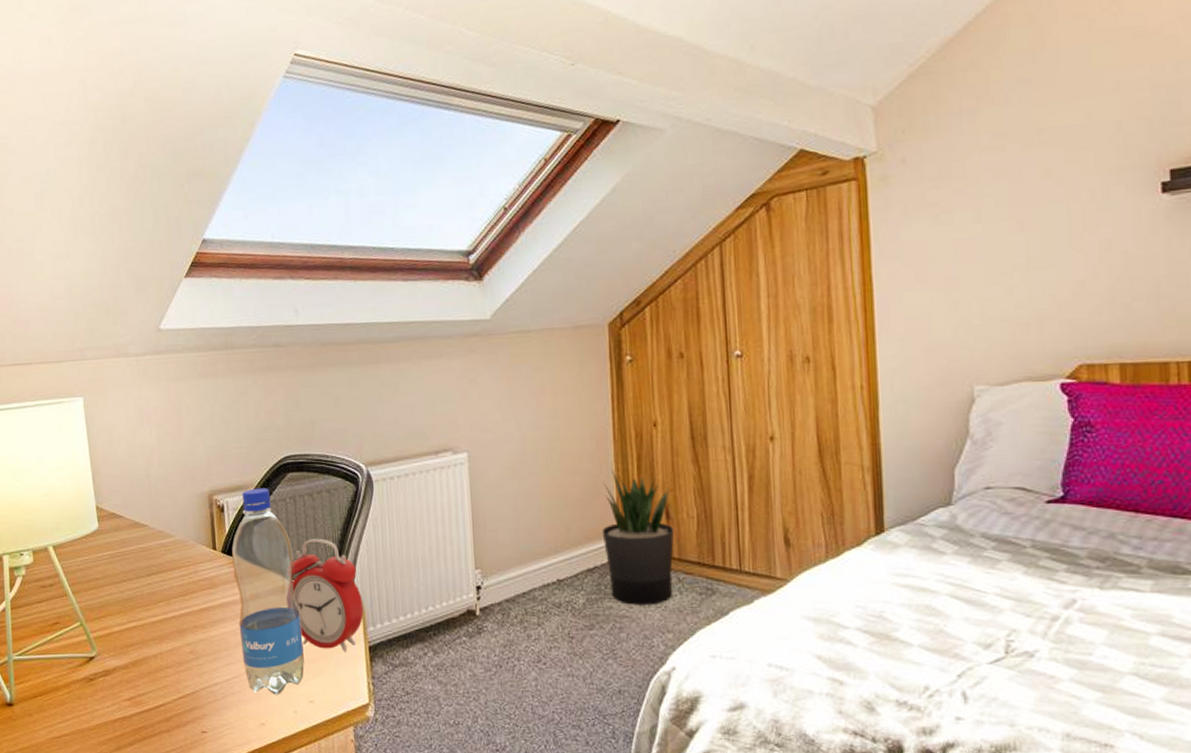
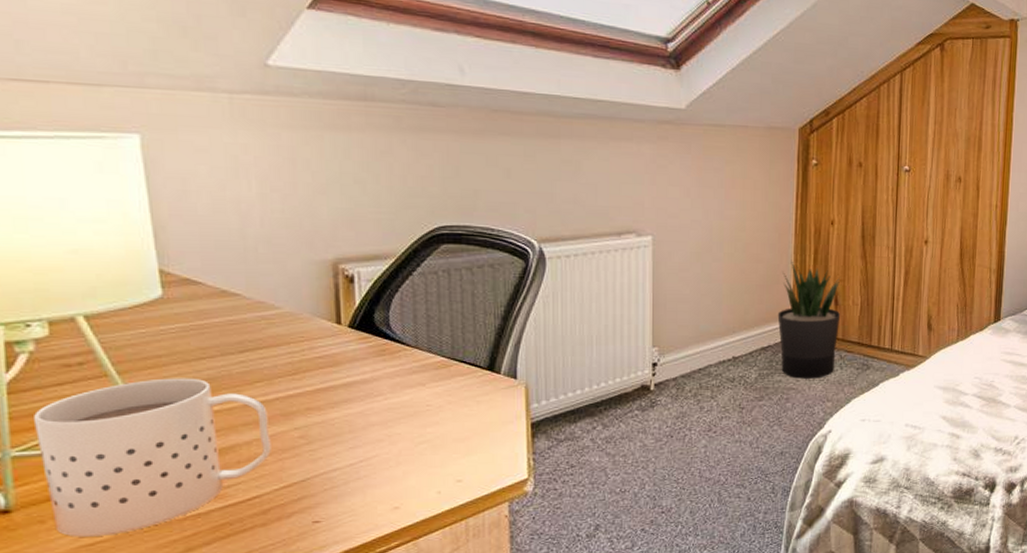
mug: none [24,597,172,730] -> present [32,378,273,537]
bottle: present [232,488,304,694] -> none [363,258,452,476]
alarm clock: present [292,538,364,652] -> none [441,314,527,429]

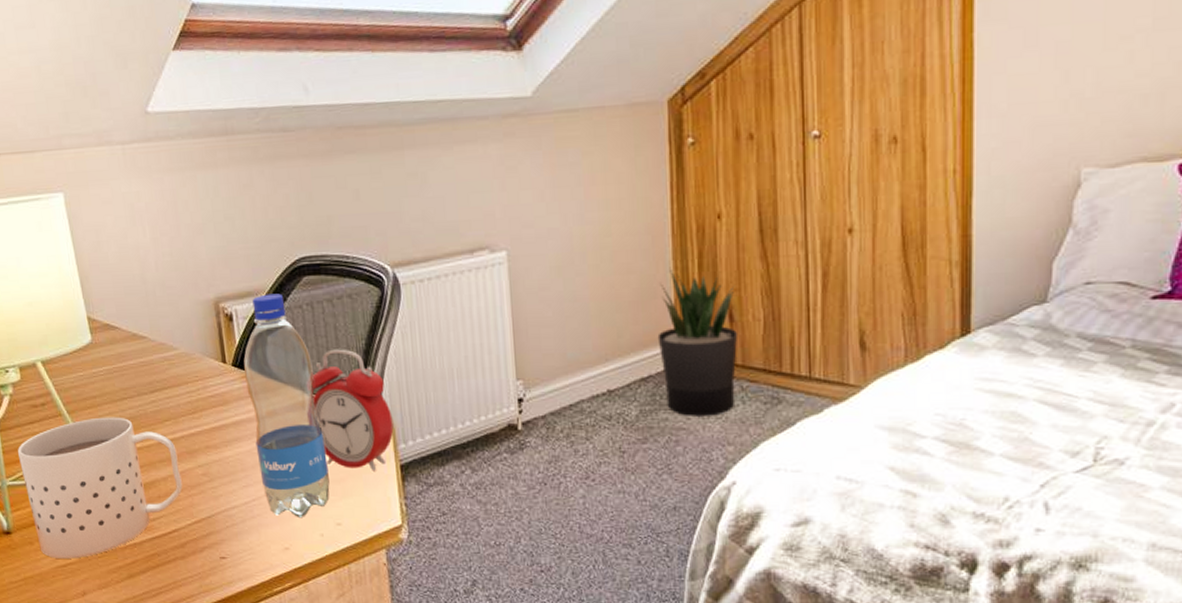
bottle: none [363,258,452,476] -> present [243,293,330,517]
alarm clock: none [441,314,527,429] -> present [312,349,394,471]

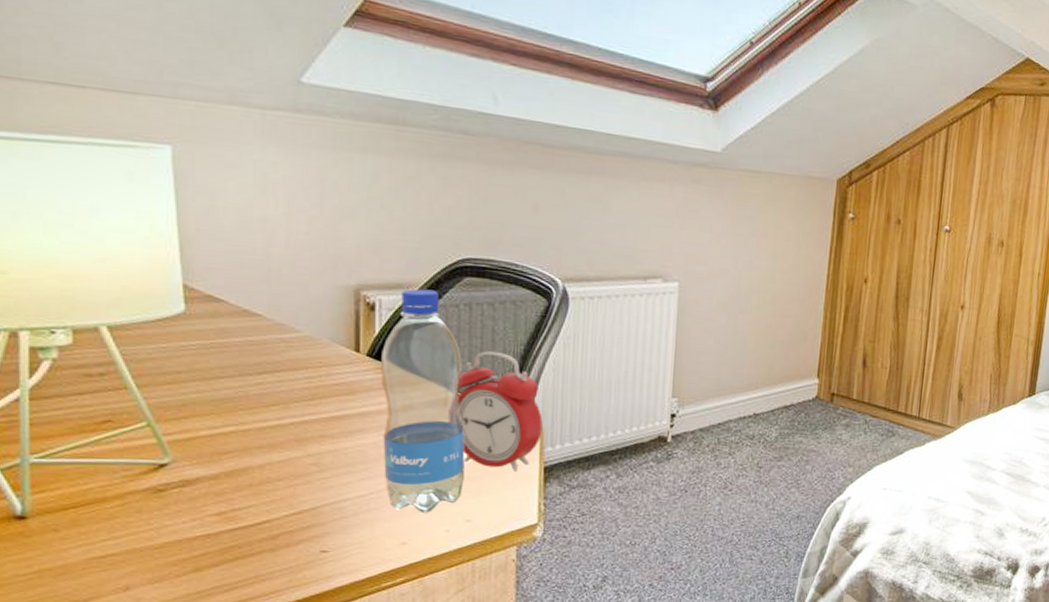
mug: present [17,417,183,559] -> none [52,394,285,549]
planter: present [657,267,738,416] -> none [802,316,871,442]

